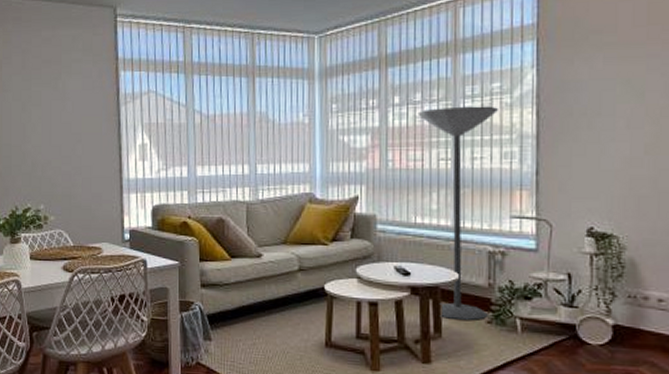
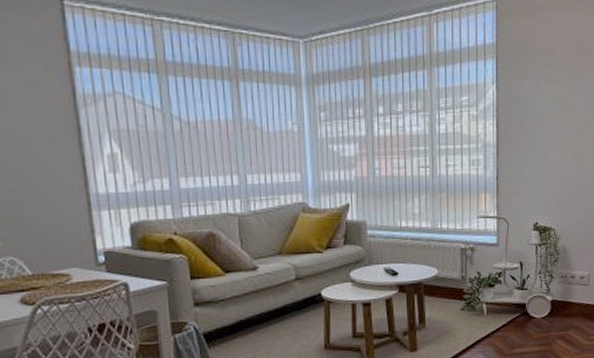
floor lamp: present [418,106,498,320] -> none [400,117,467,310]

